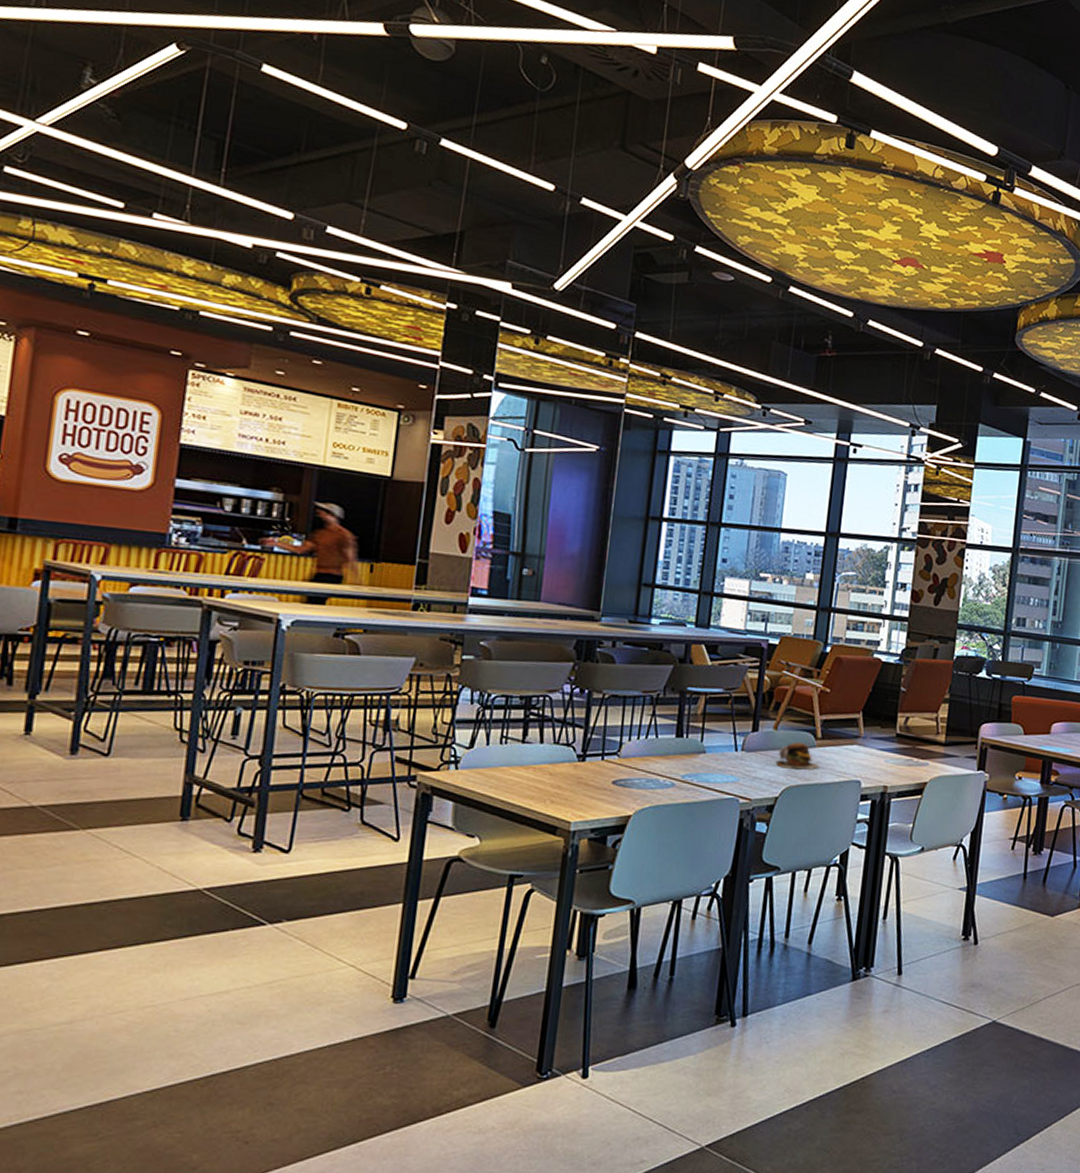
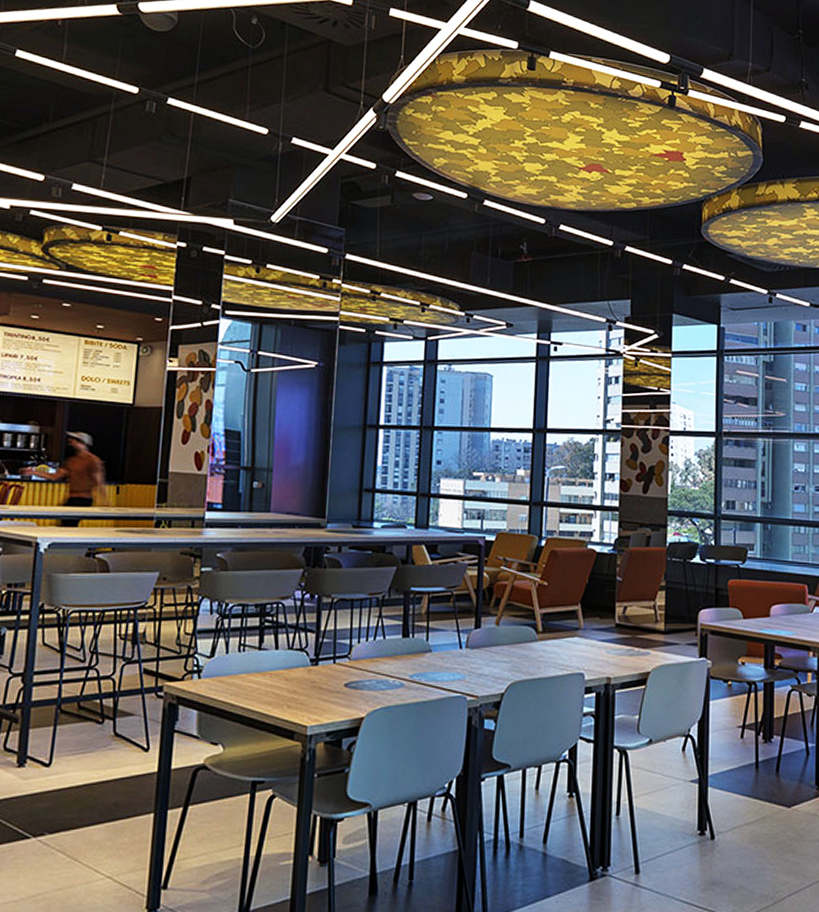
burger: present [775,742,819,770] -> none [499,636,542,664]

